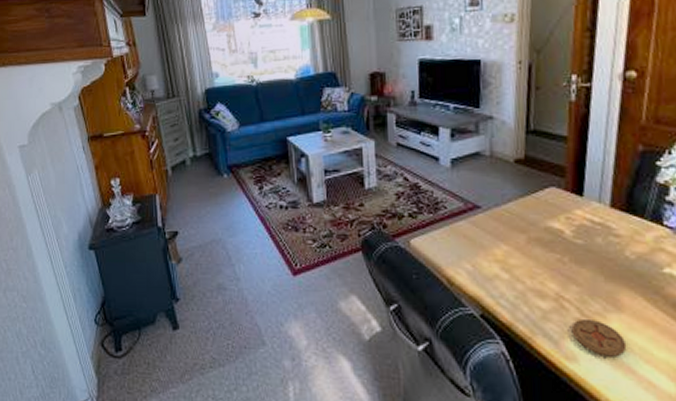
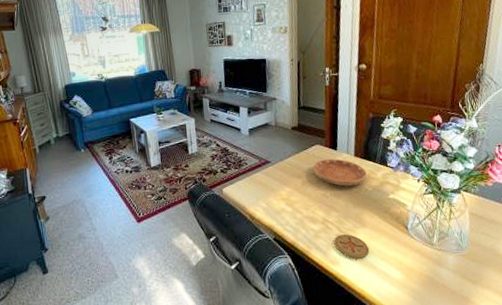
saucer: none [545,208,629,250] -> present [313,158,367,187]

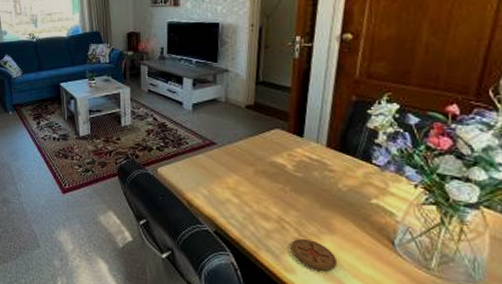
saucer: present [313,158,367,187] -> none [270,147,342,183]

